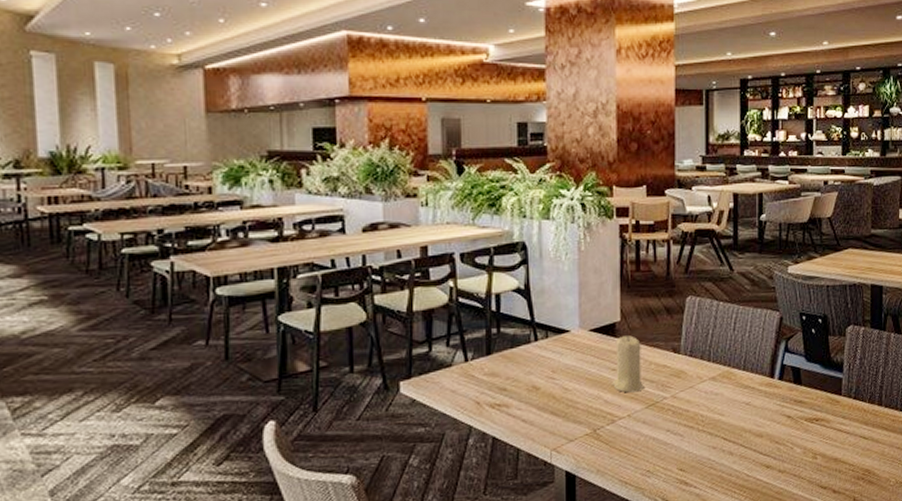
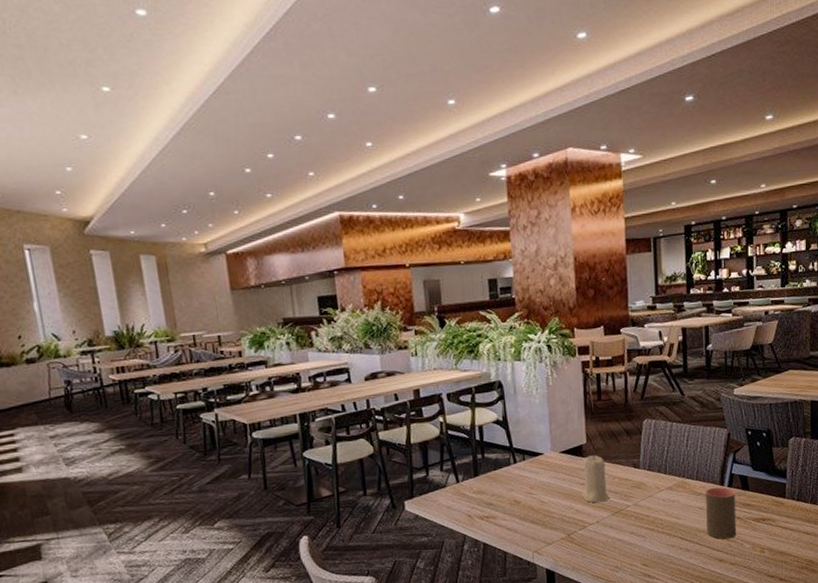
cup: none [753,379,787,442] -> present [706,487,737,540]

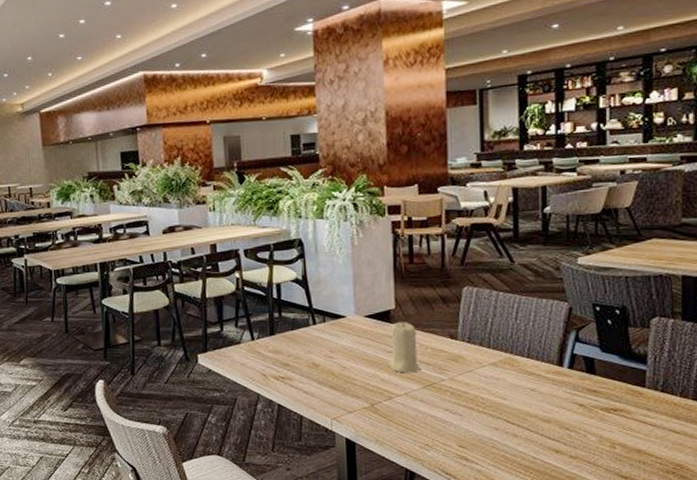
cup: present [706,487,737,540] -> none [539,367,579,428]

